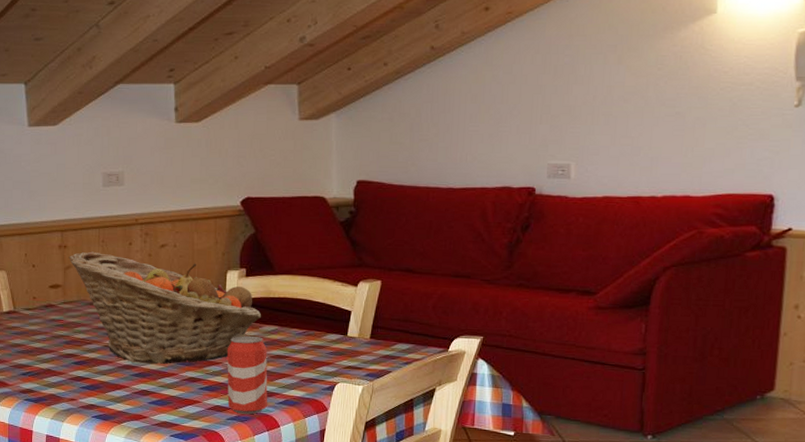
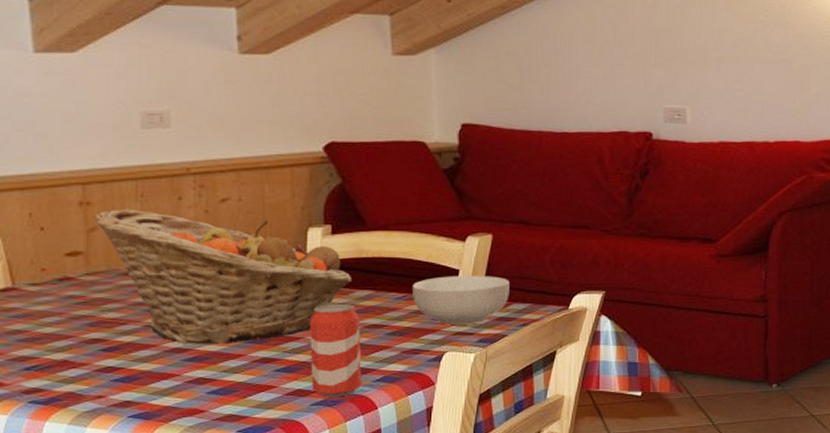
cereal bowl: none [310,316,395,360] -> present [411,275,510,325]

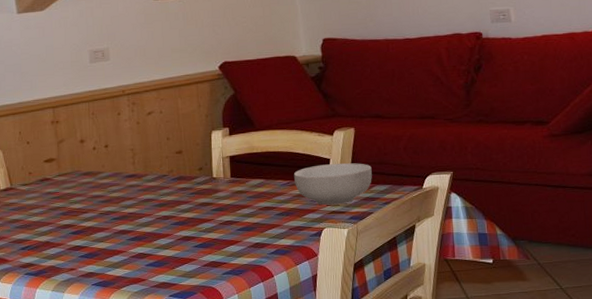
fruit basket: present [93,209,353,344] -> none [61,124,248,227]
beverage can: present [309,304,362,397] -> none [217,191,261,268]

